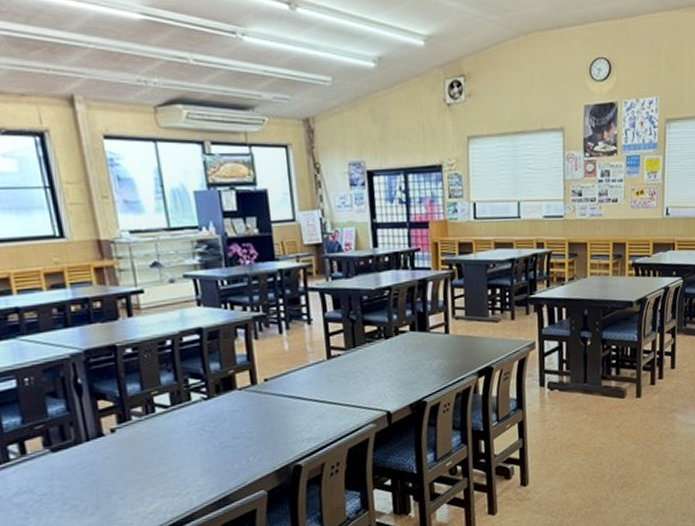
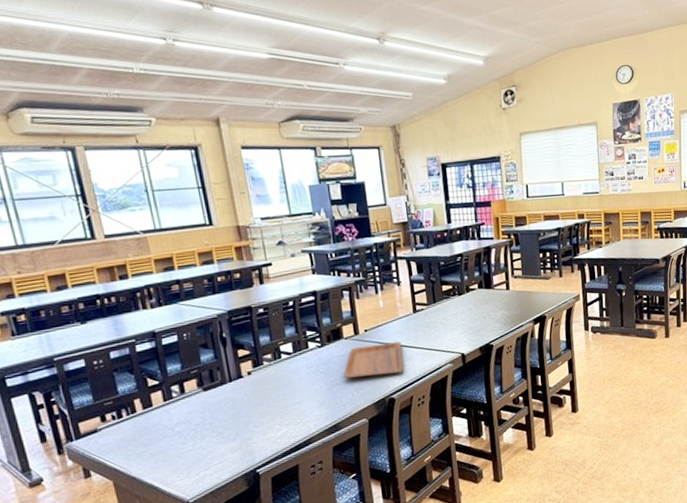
tray: none [236,394,314,440] -> present [343,341,404,379]

